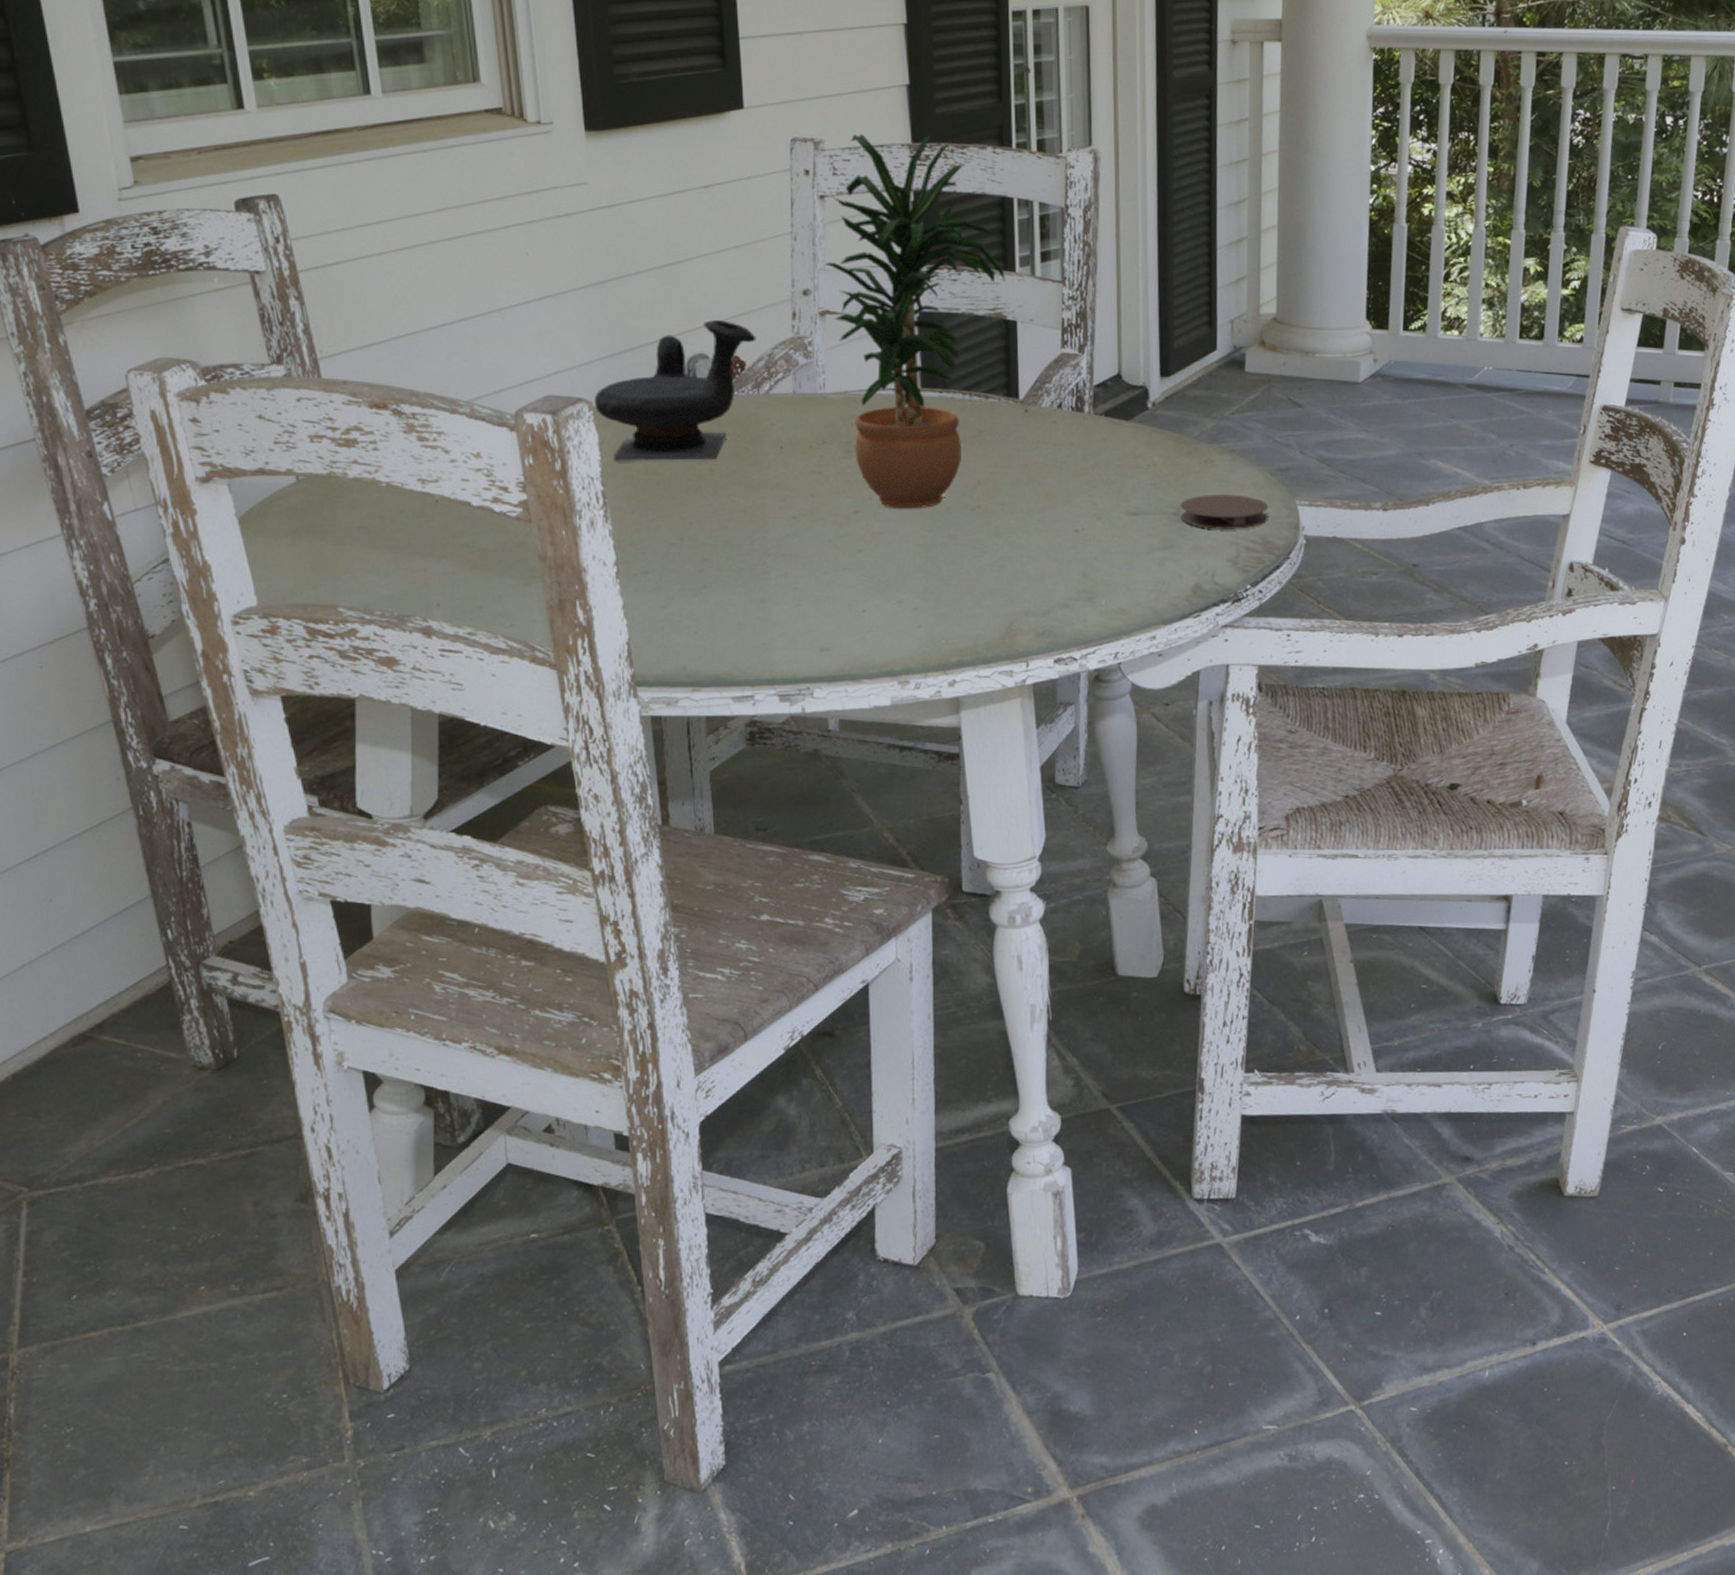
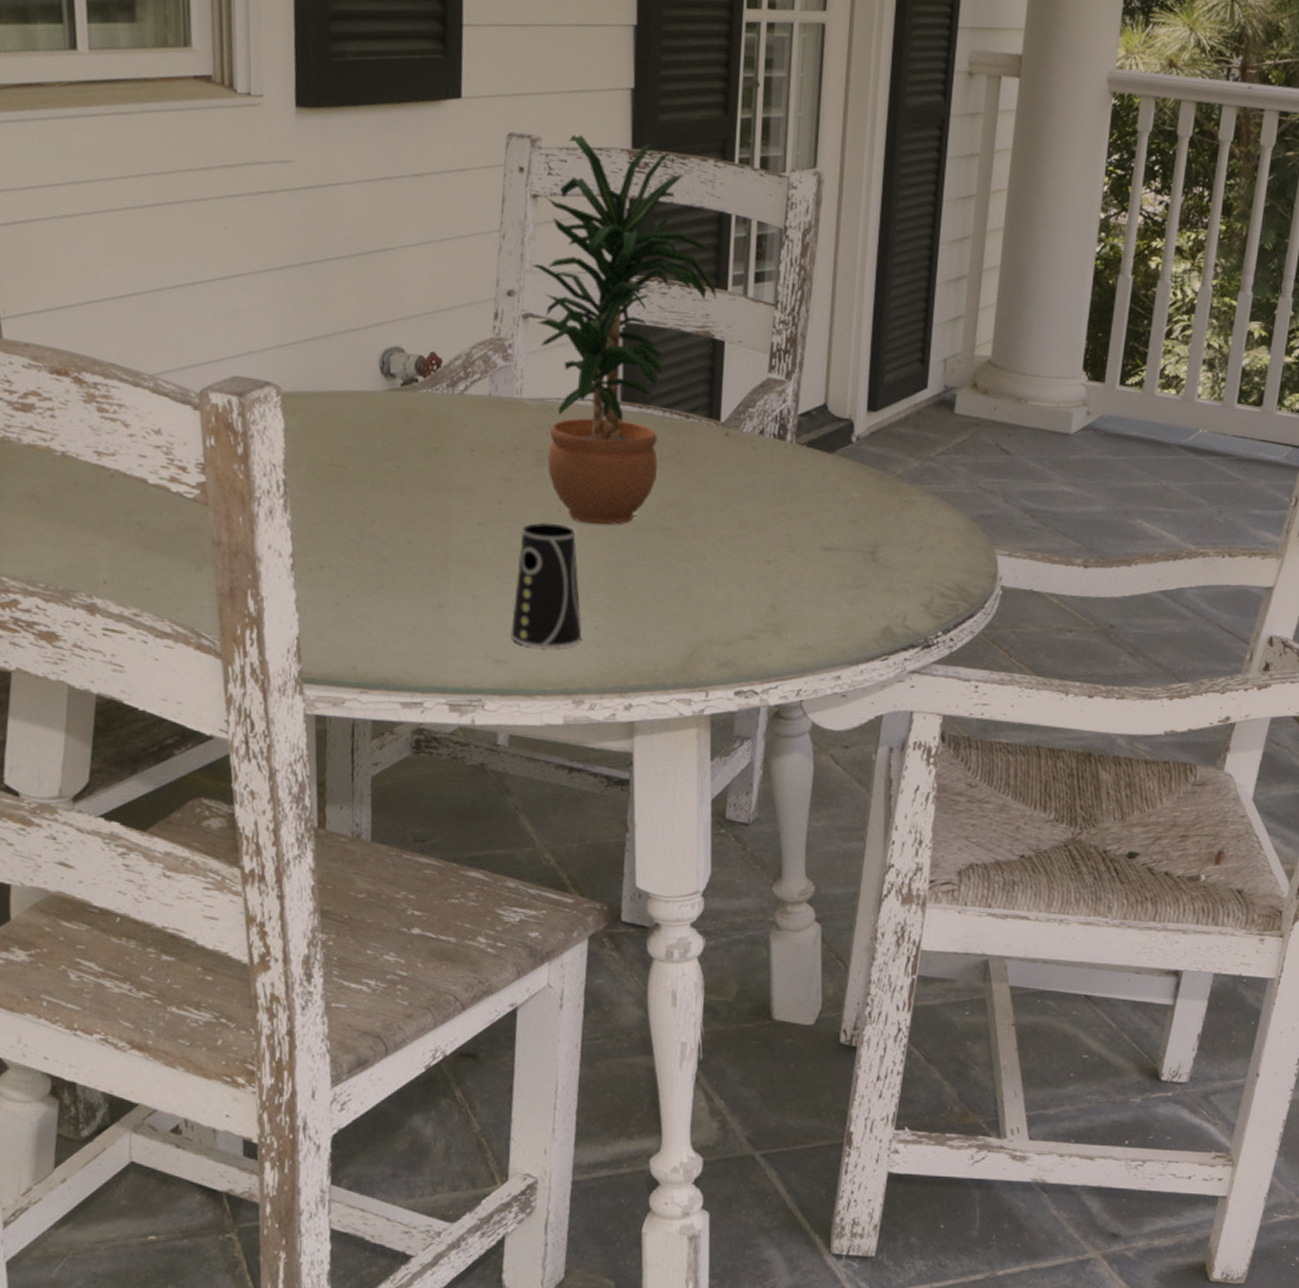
teapot: present [594,319,756,461] -> none [282,312,456,457]
cup: none [832,511,902,634] -> present [511,523,582,649]
coaster: present [1180,495,1269,531] -> none [876,536,968,574]

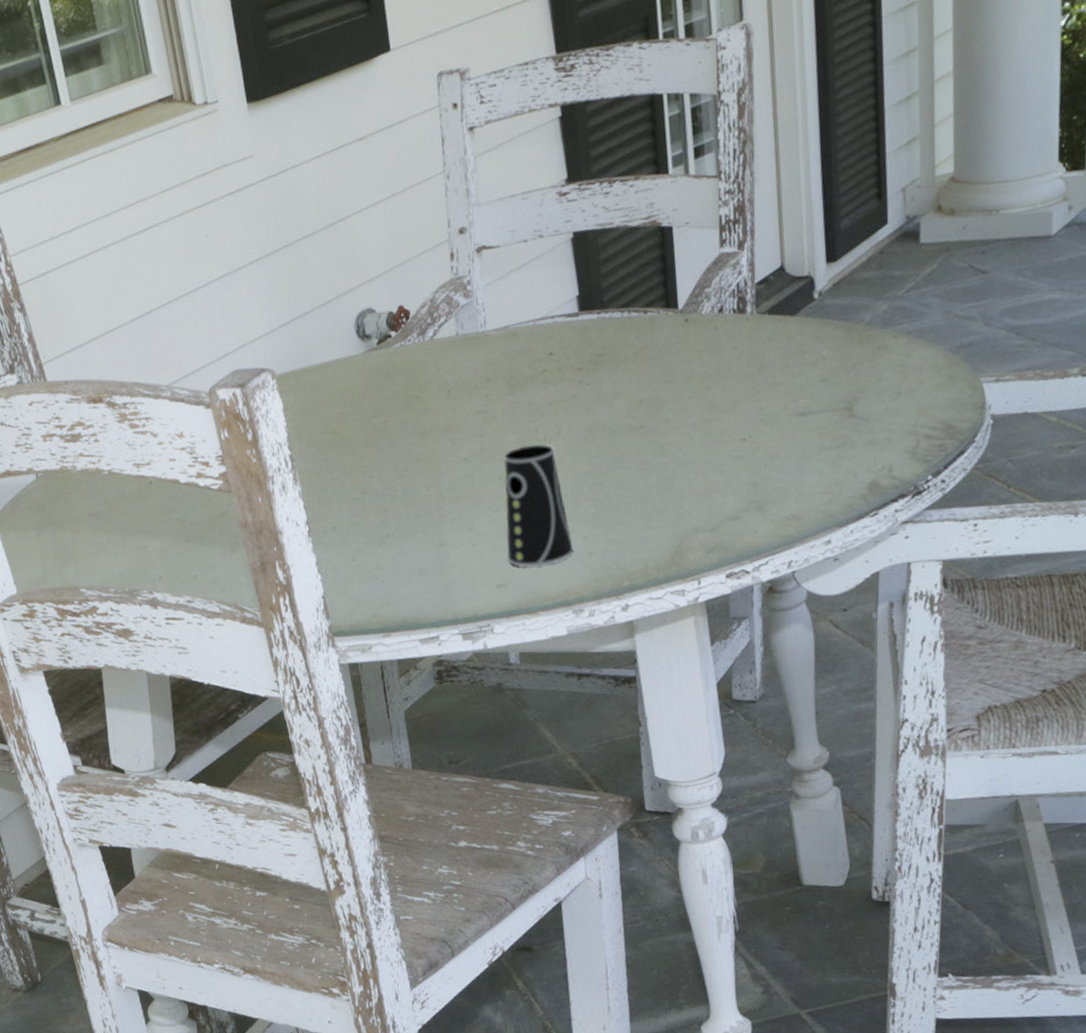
potted plant: present [531,134,716,526] -> none [477,42,658,439]

